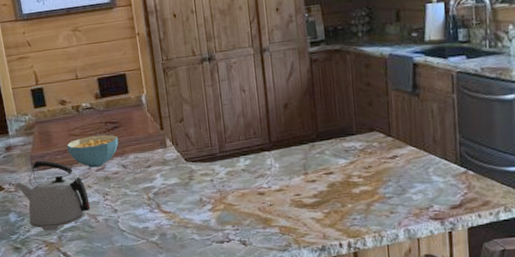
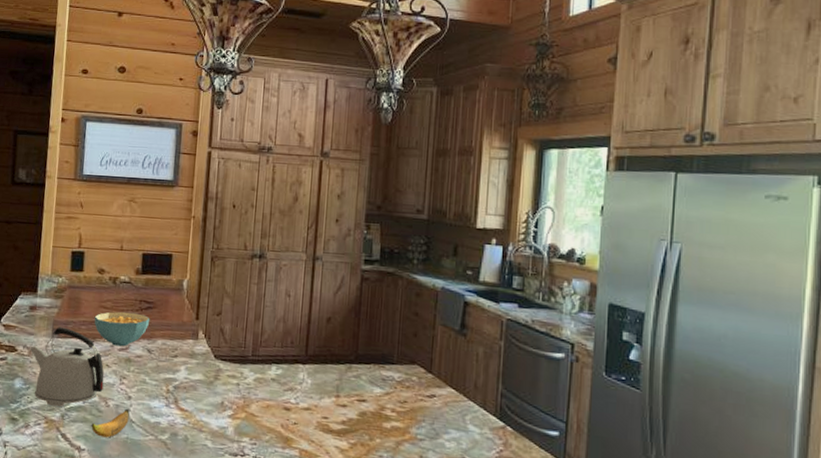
banana: none [87,220,120,249] -> present [91,408,130,438]

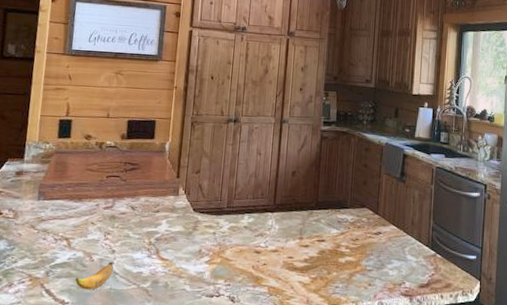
kettle: present [30,327,104,407] -> none [15,190,89,264]
cereal bowl: present [94,311,149,347] -> none [80,173,134,205]

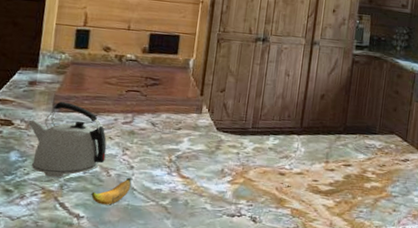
kettle: none [15,190,89,264] -> present [28,101,107,177]

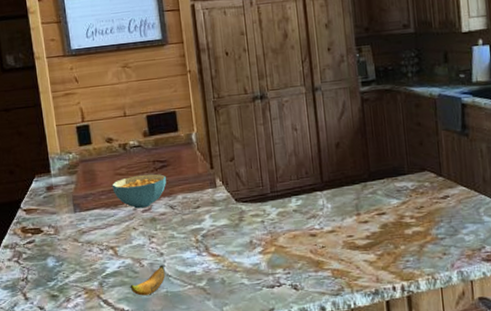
kettle: present [28,101,107,177] -> none [55,200,135,276]
cereal bowl: none [98,87,155,120] -> present [111,173,166,209]

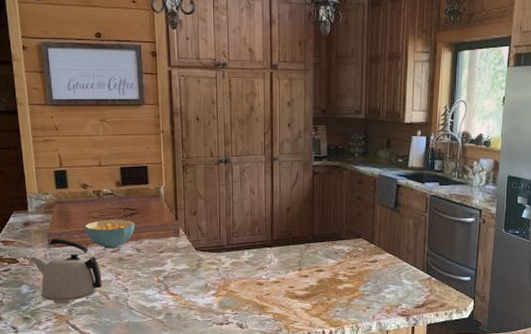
kettle: none [55,200,135,276] -> present [30,238,102,303]
banana: present [130,264,166,296] -> none [96,298,128,324]

